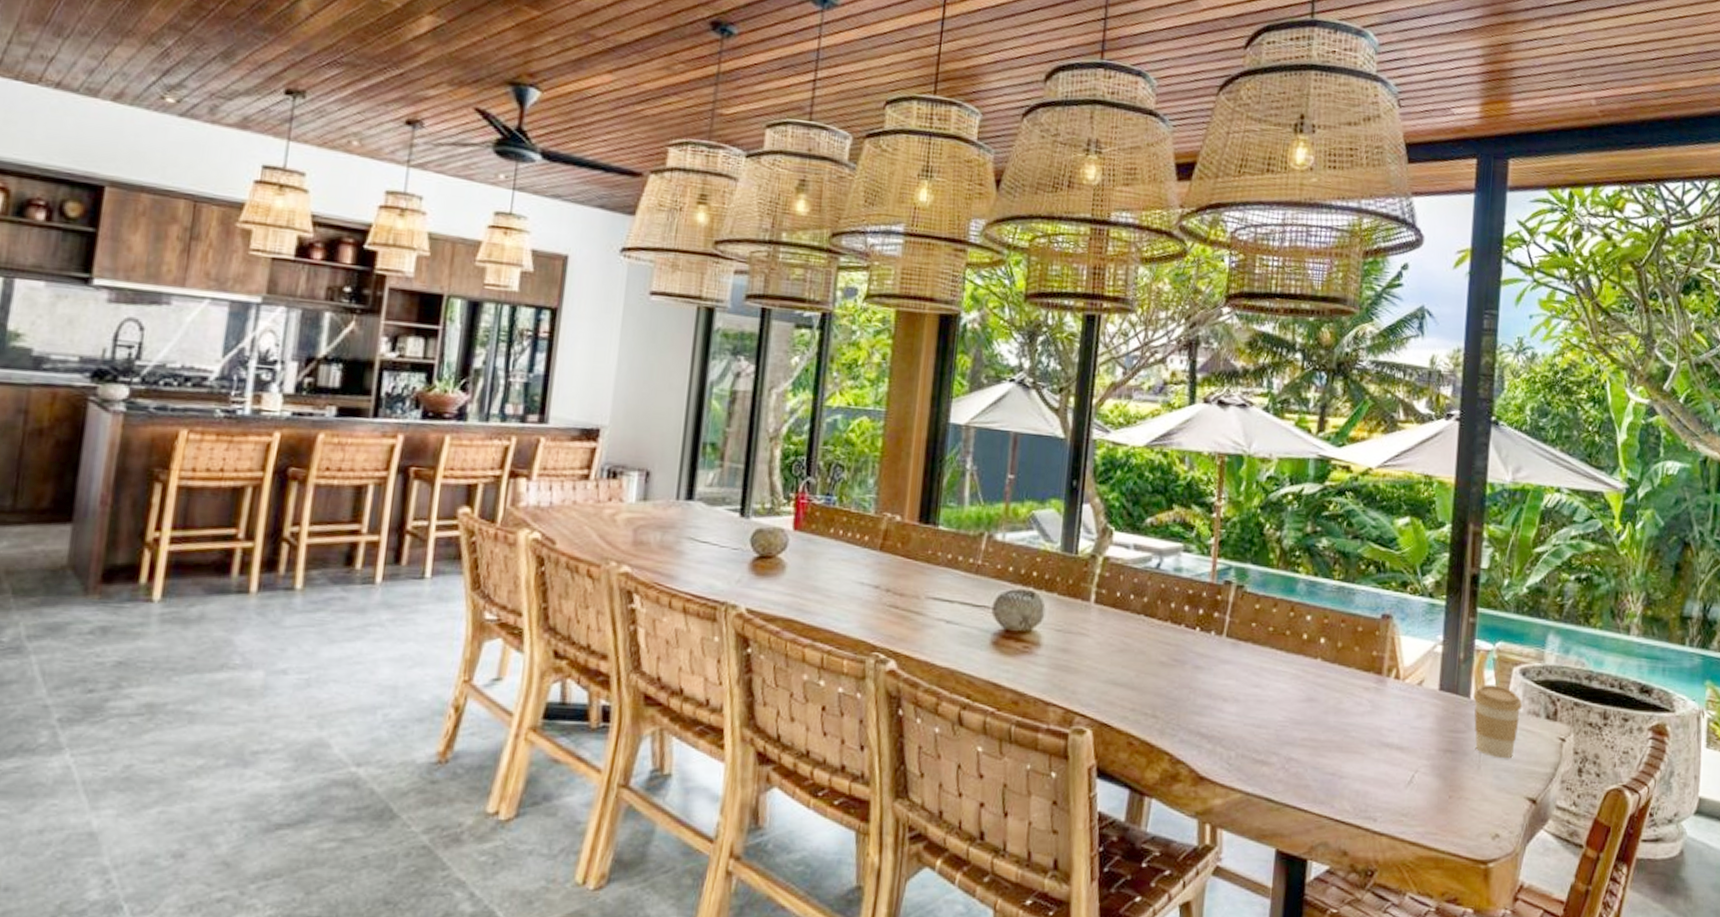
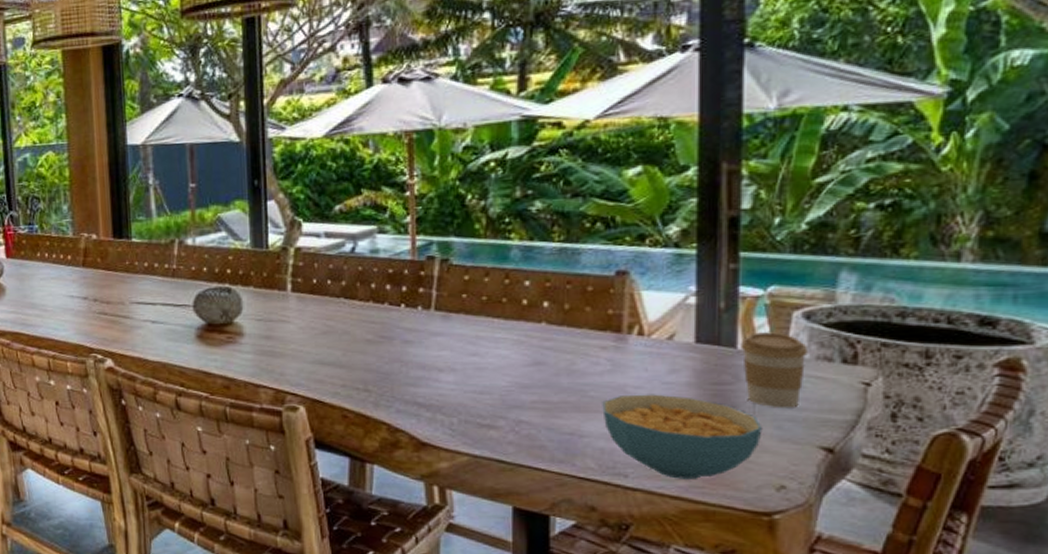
cereal bowl: none [1360,737,1485,825] -> present [602,394,763,479]

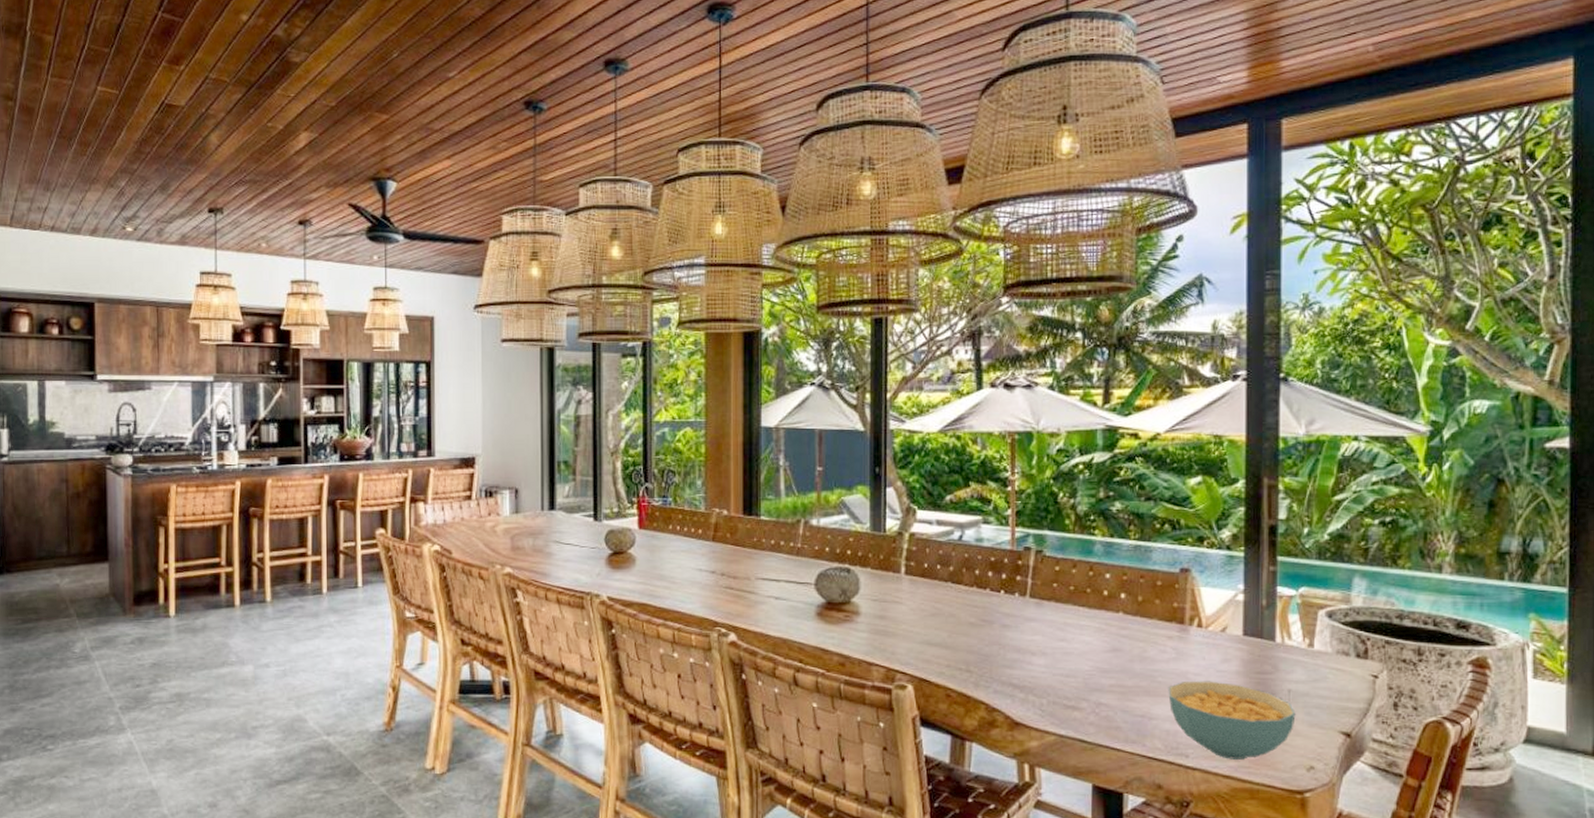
coffee cup: present [741,332,809,409] -> none [1278,628,1331,697]

